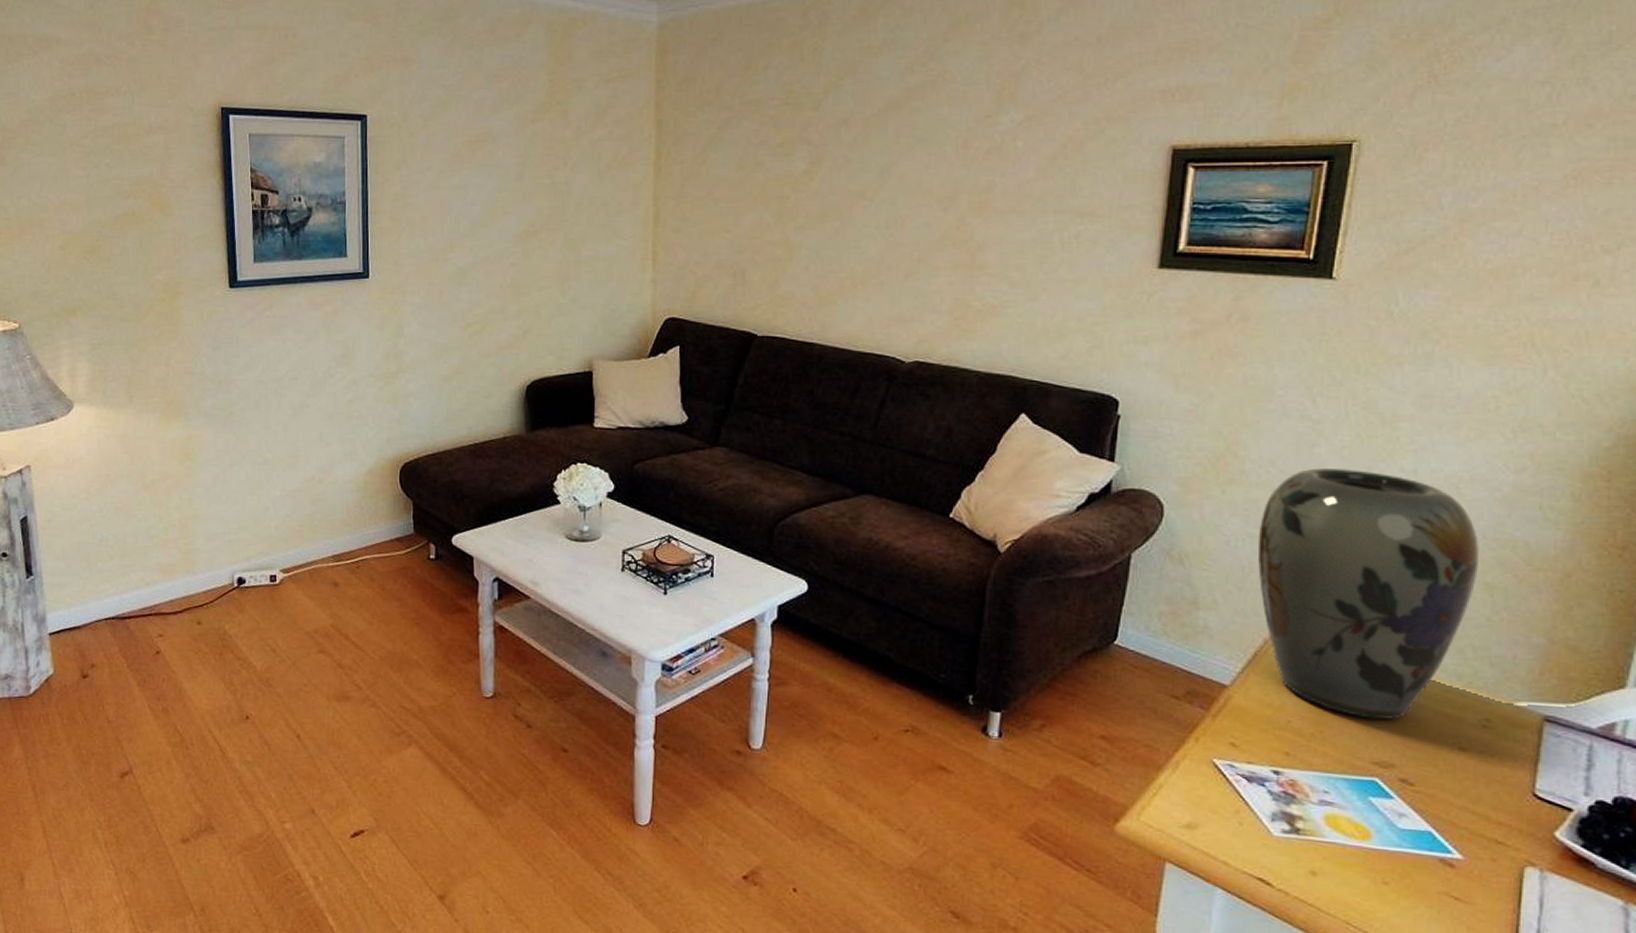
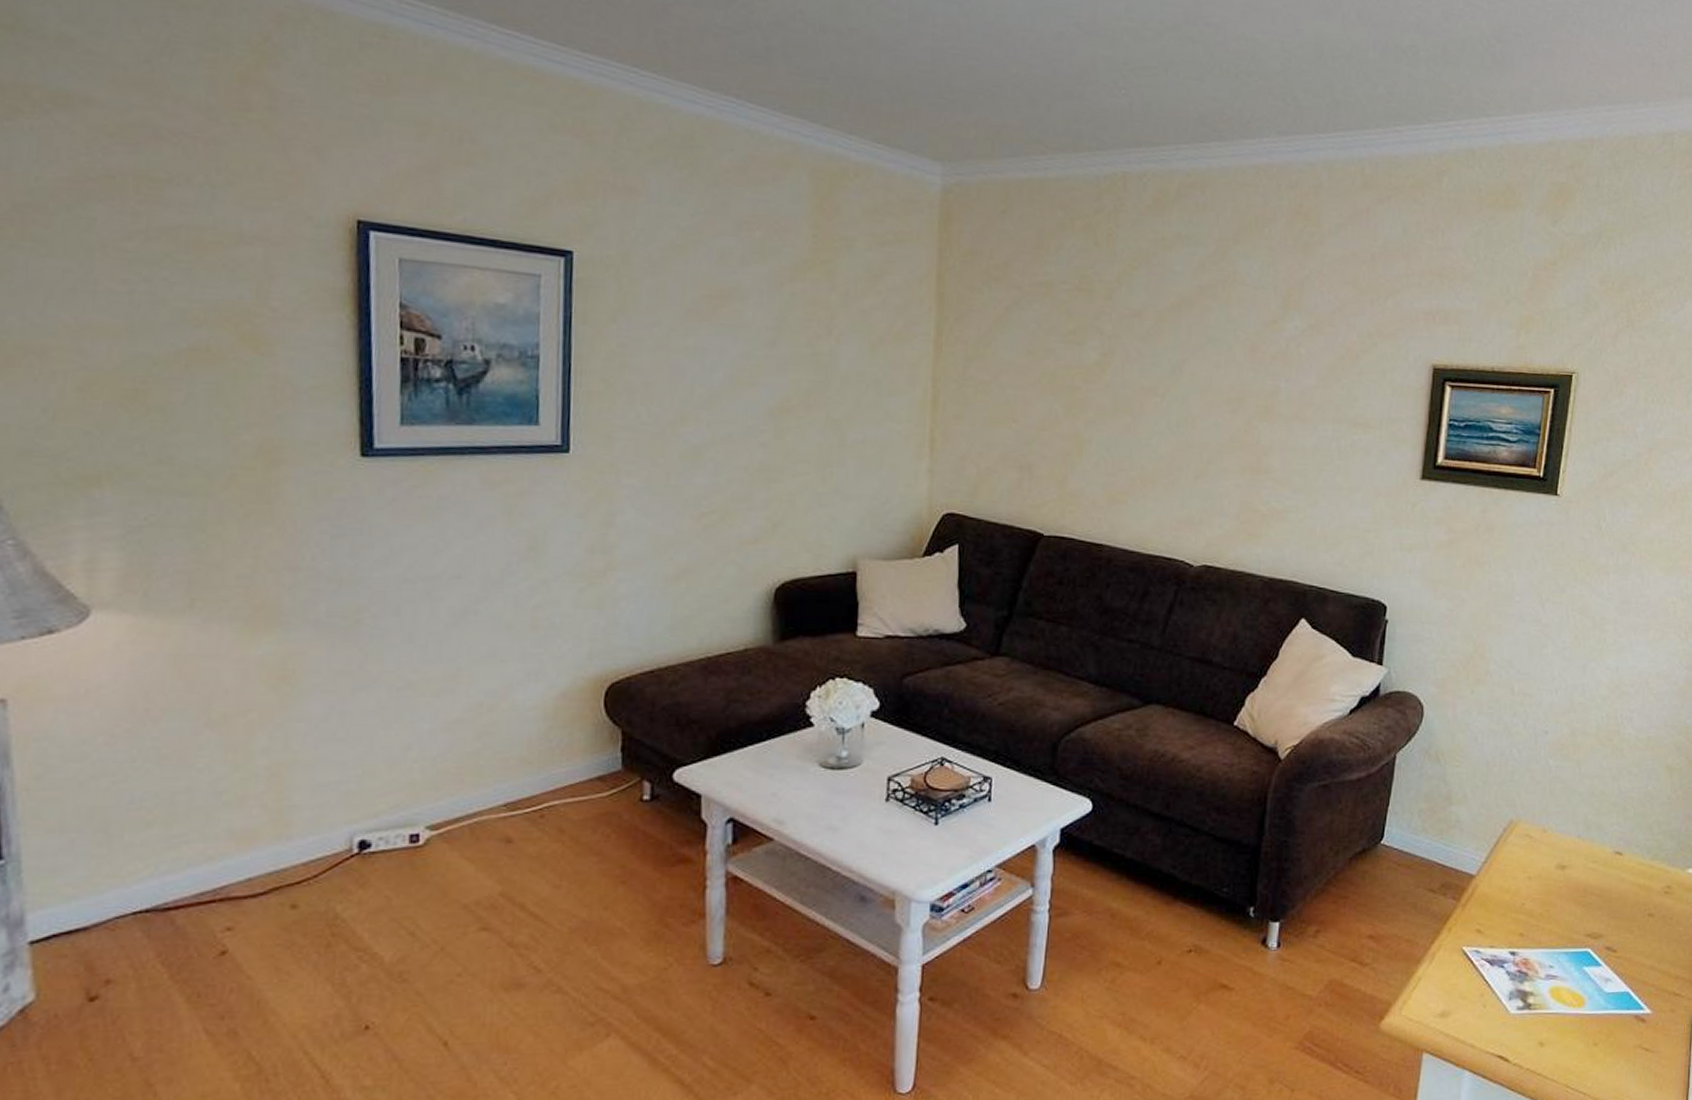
vase: present [1257,468,1479,721] -> none [1499,668,1662,895]

